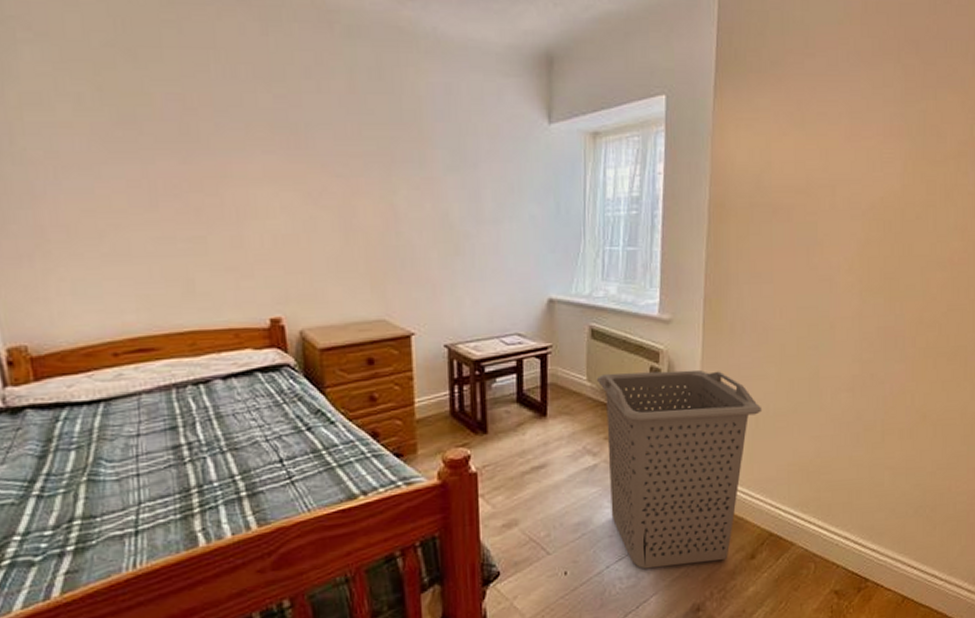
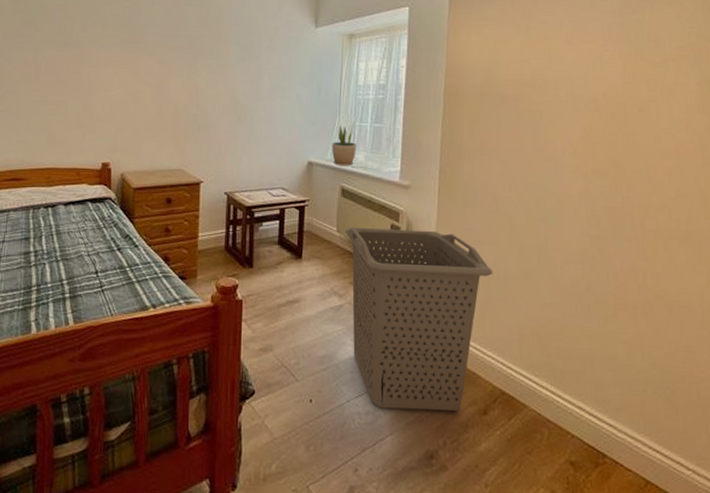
potted plant: none [577,246,607,302] -> present [332,122,356,166]

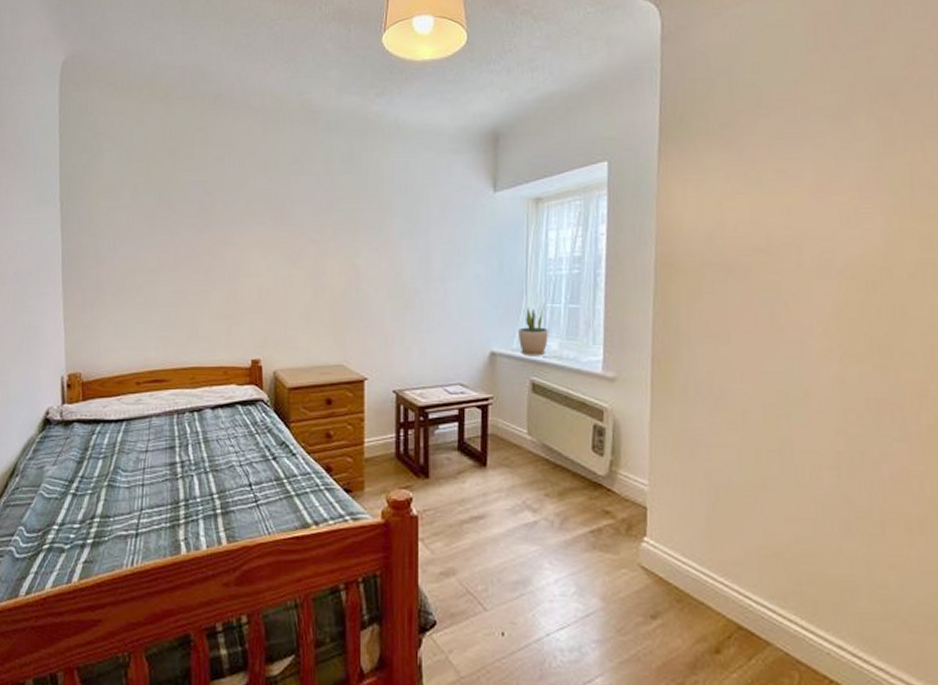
laundry basket: present [344,227,494,412] -> none [537,428,724,650]

